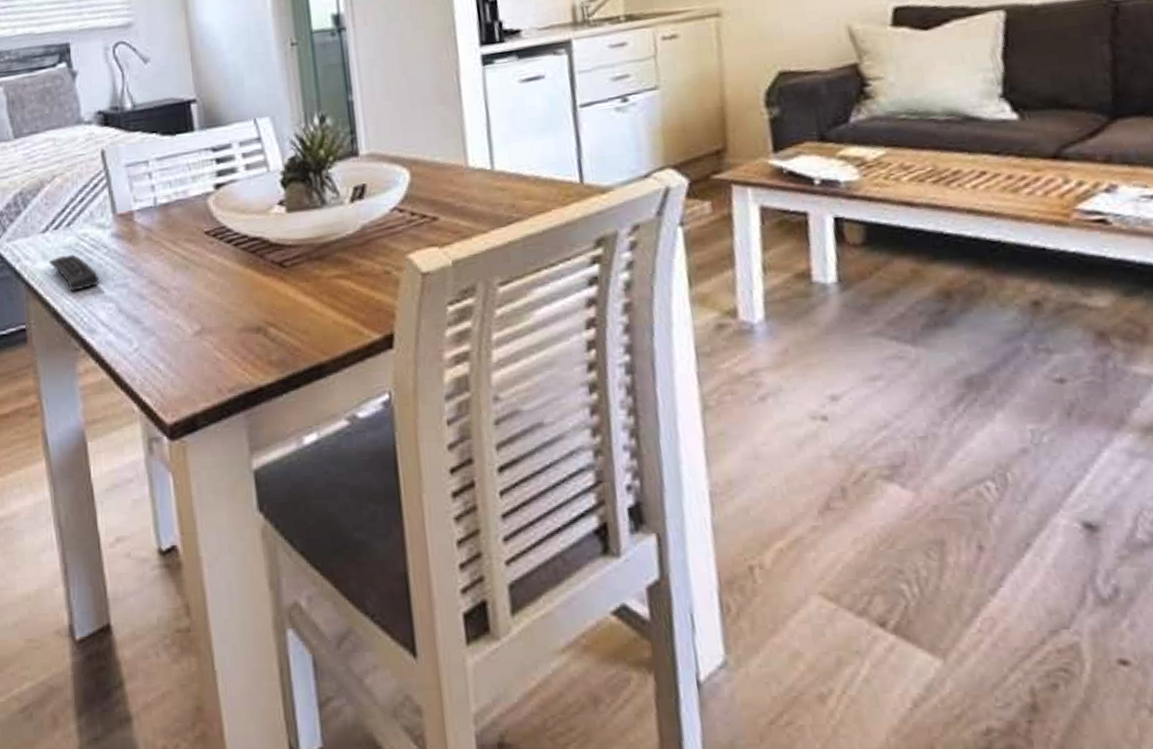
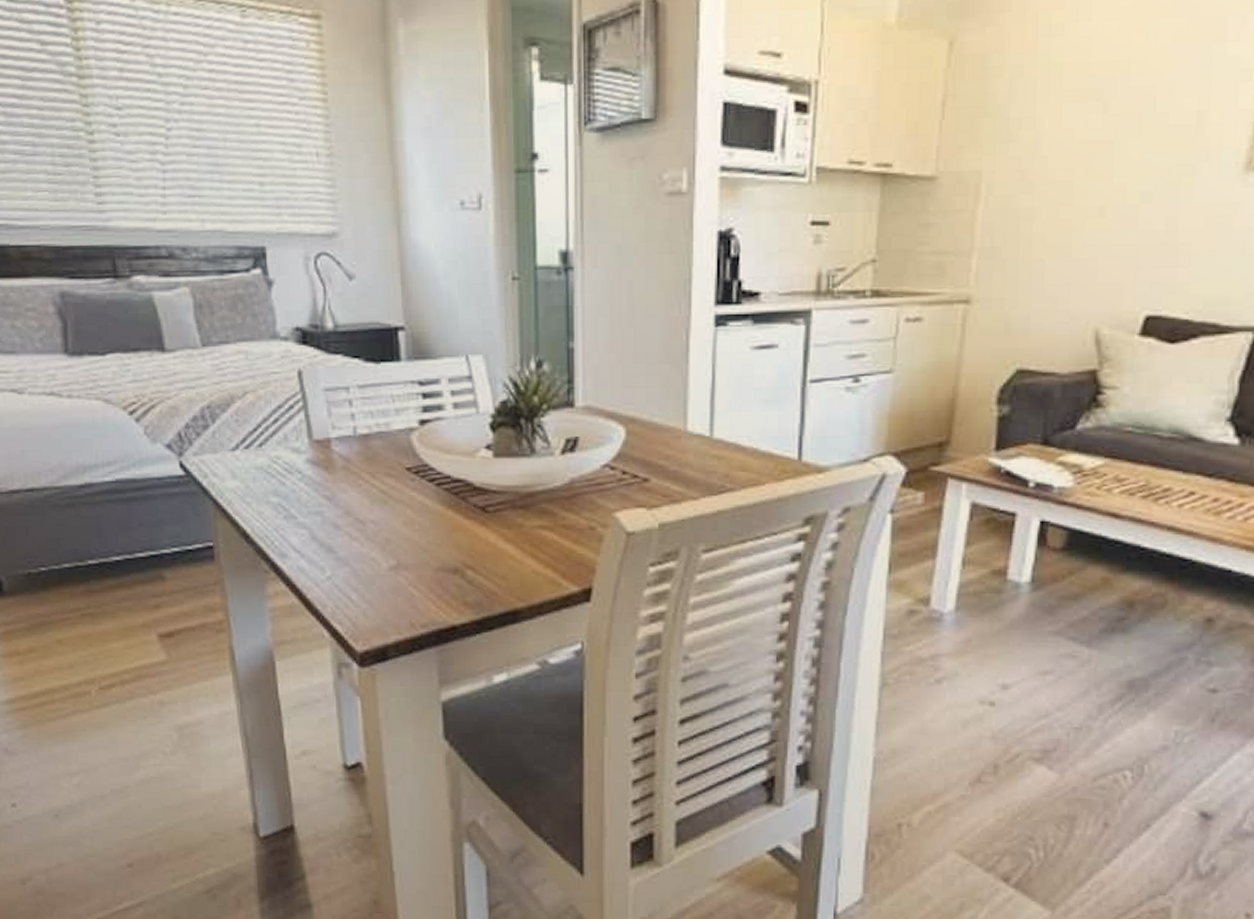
remote control: present [48,254,100,292] -> none [238,476,293,514]

